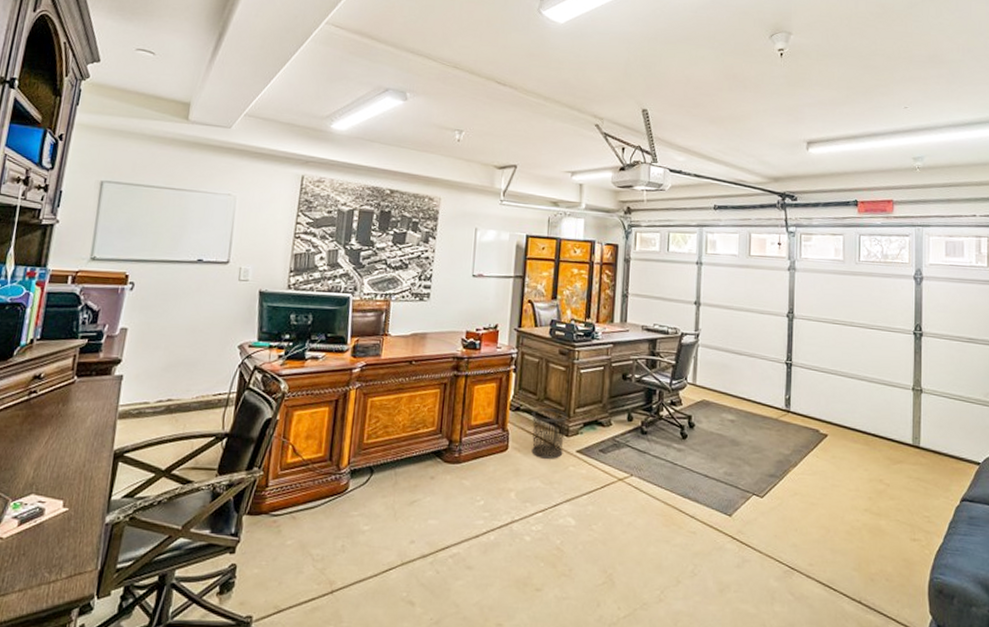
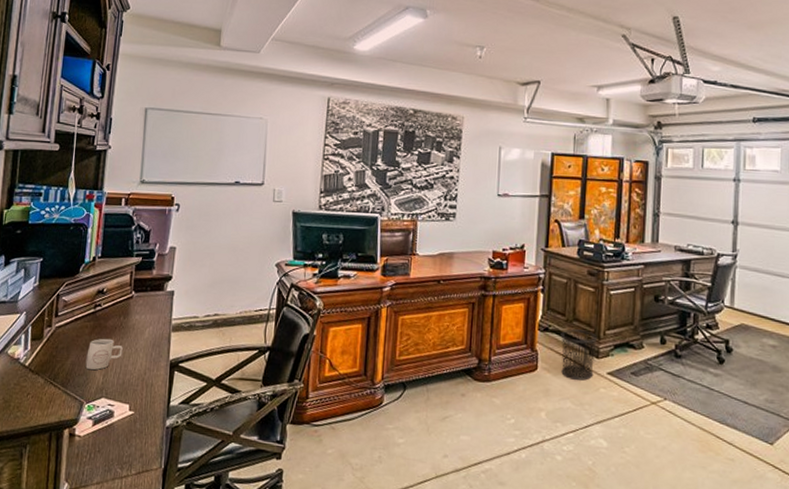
mug: none [13,428,60,464] -> present [85,338,123,371]

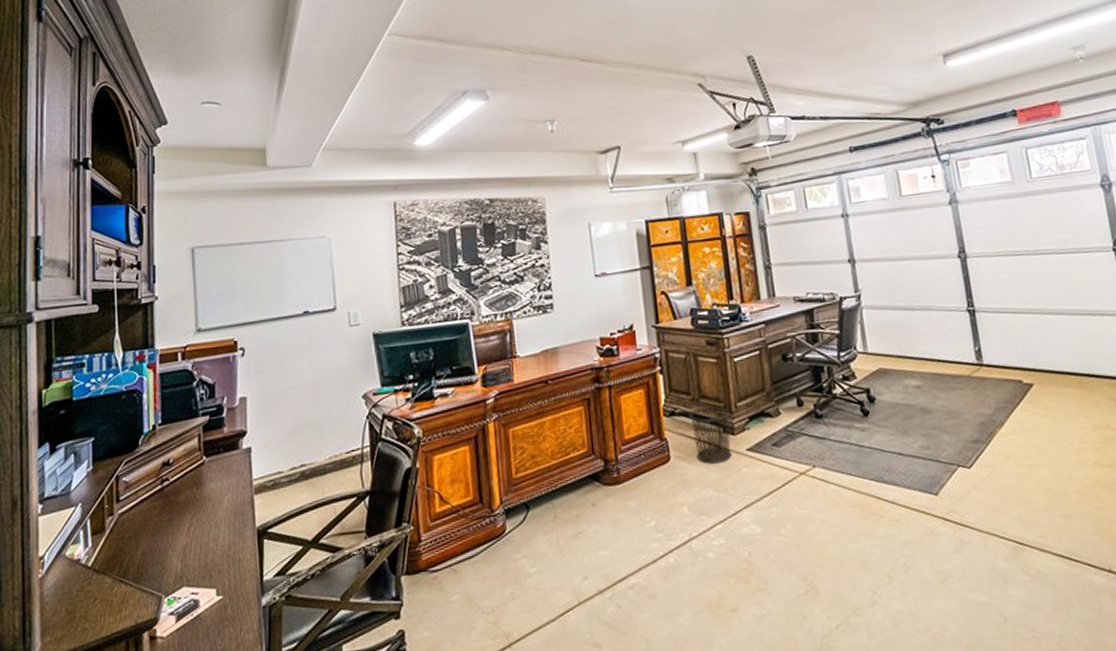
mug: present [85,338,123,371] -> none [158,516,201,557]

